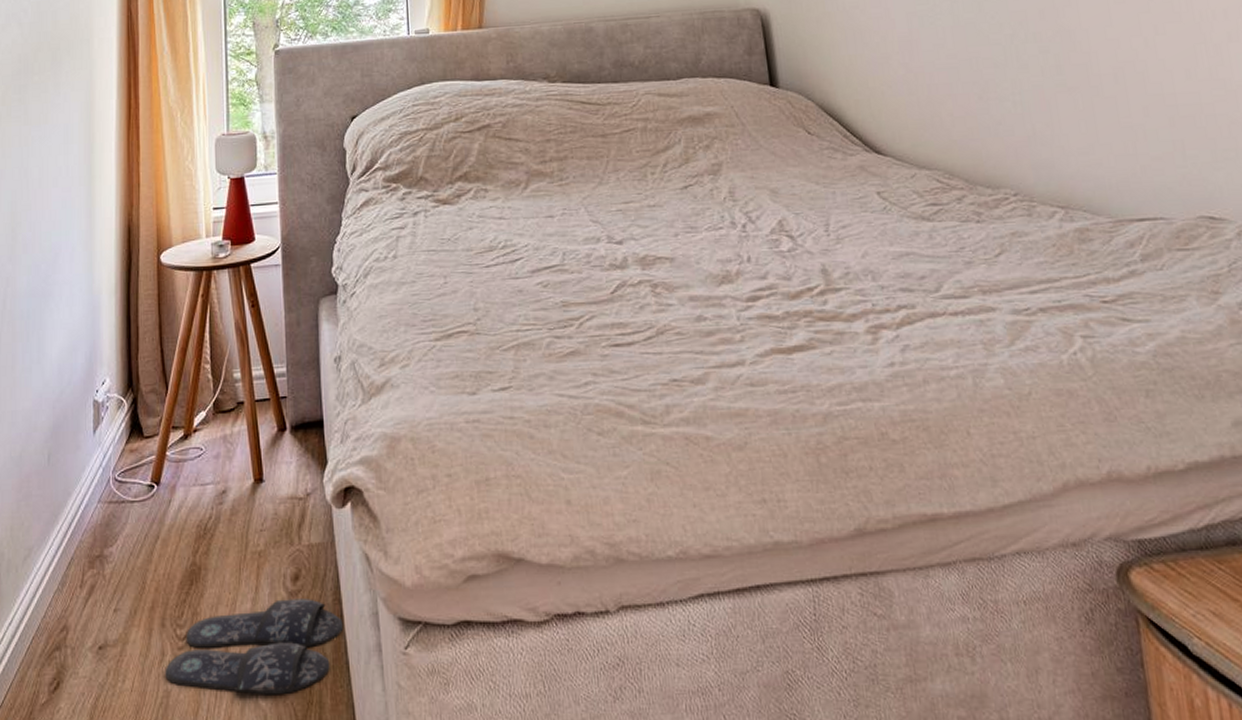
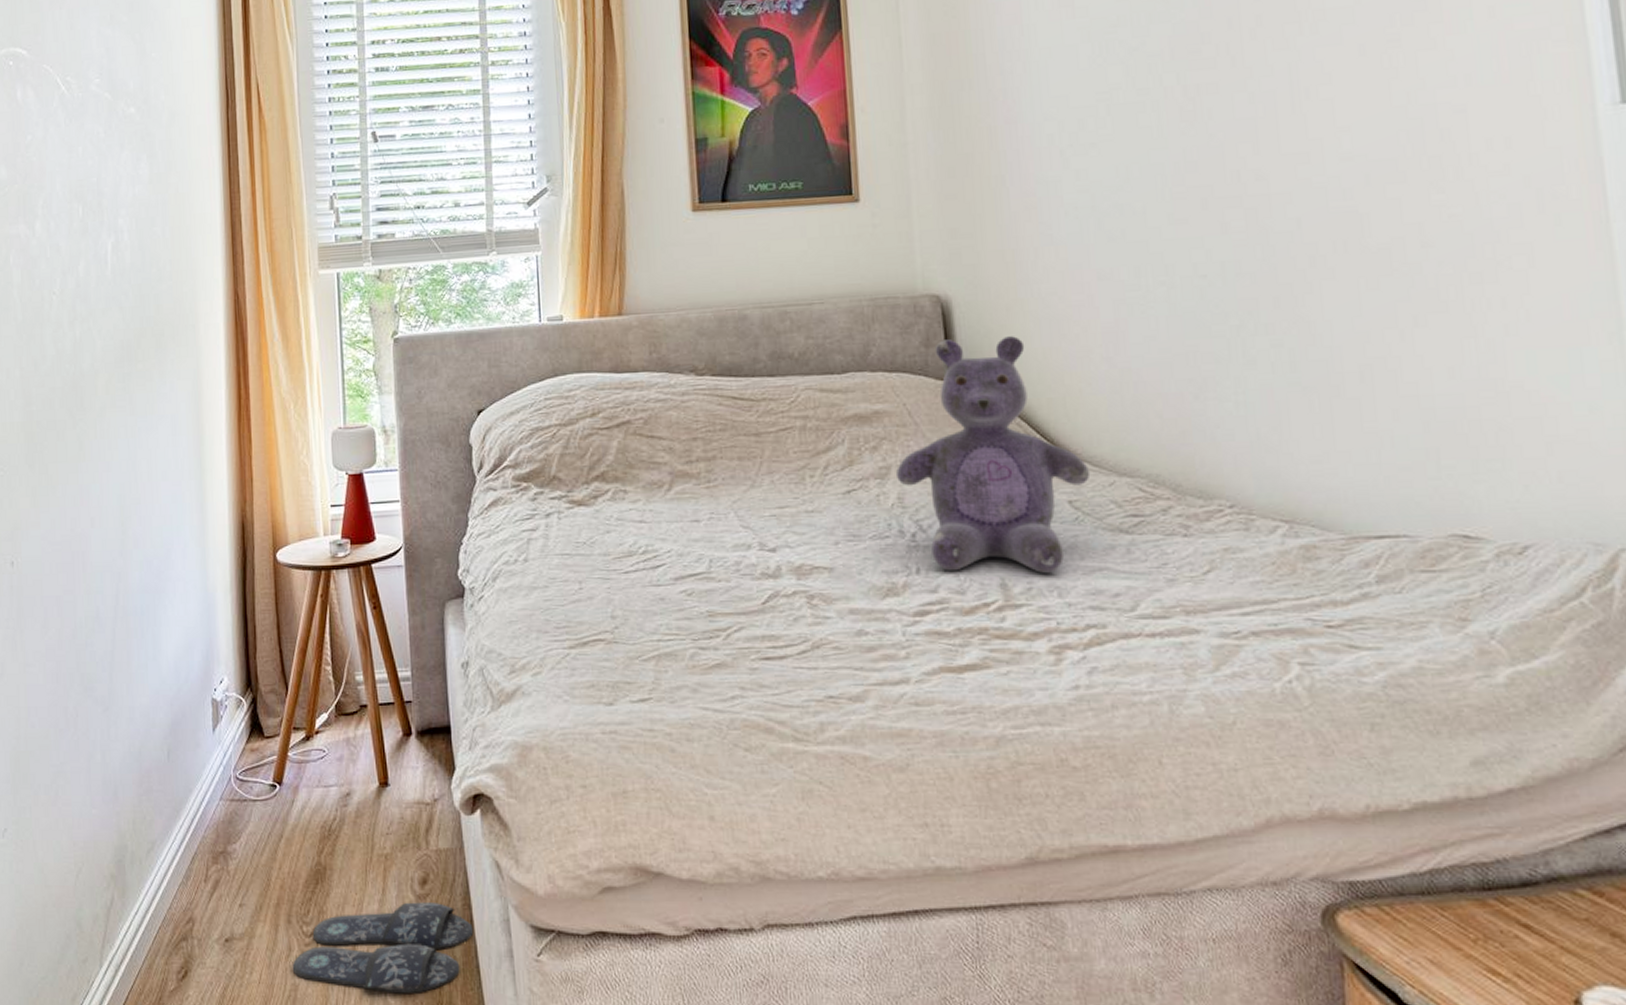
stuffed animal: none [726,45,895,259] -> present [895,336,1091,573]

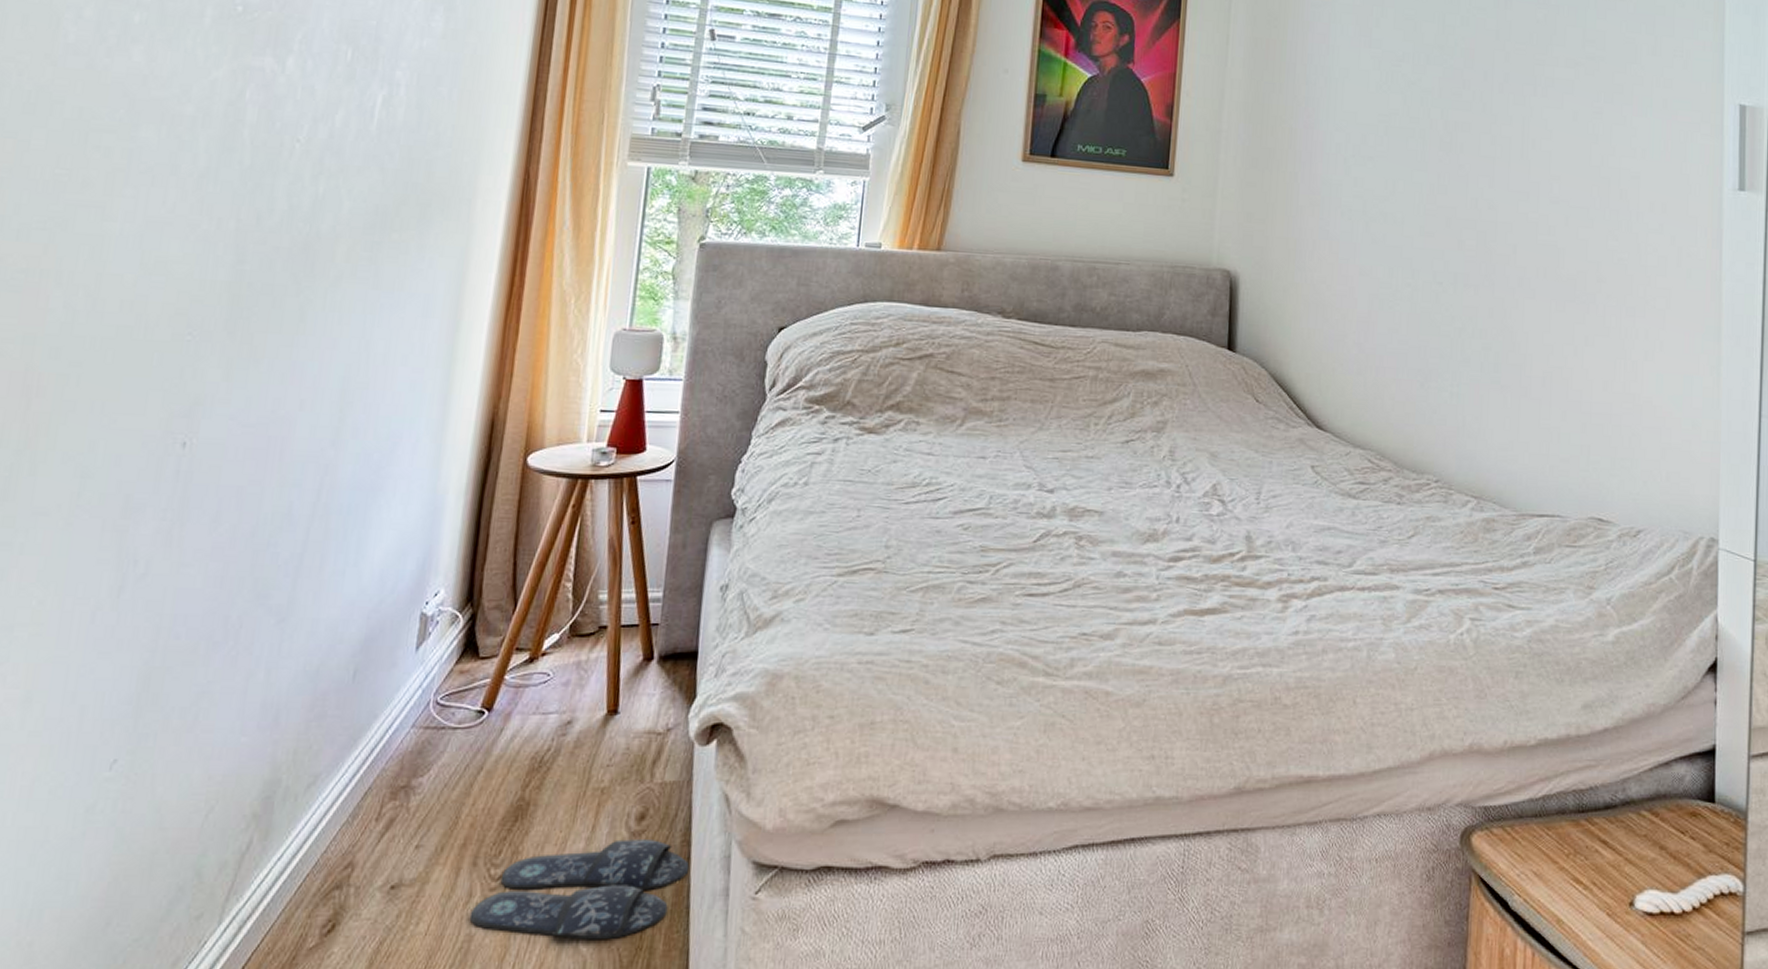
stuffed animal: present [895,336,1091,573] -> none [1170,311,1332,529]

